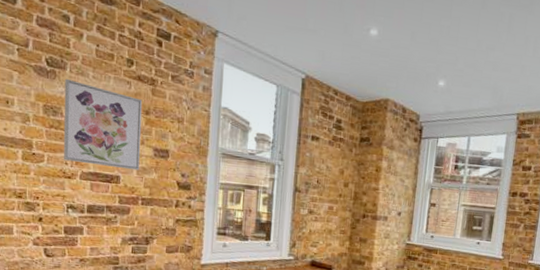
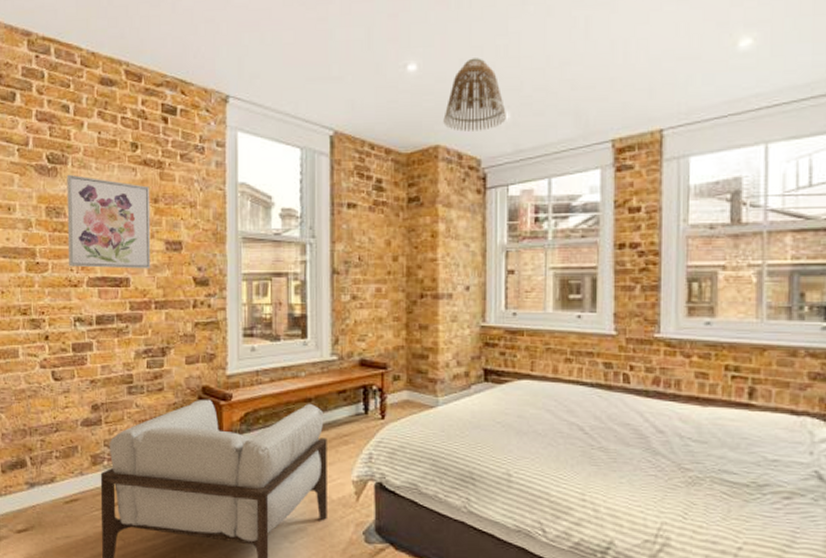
lamp shade: none [394,32,443,92] -> present [443,58,506,132]

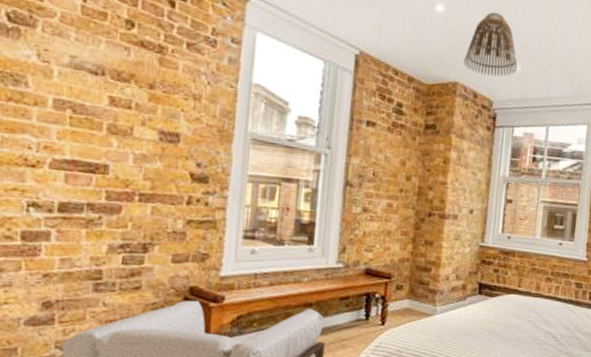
wall art: present [66,174,151,269] -> none [24,39,145,158]

